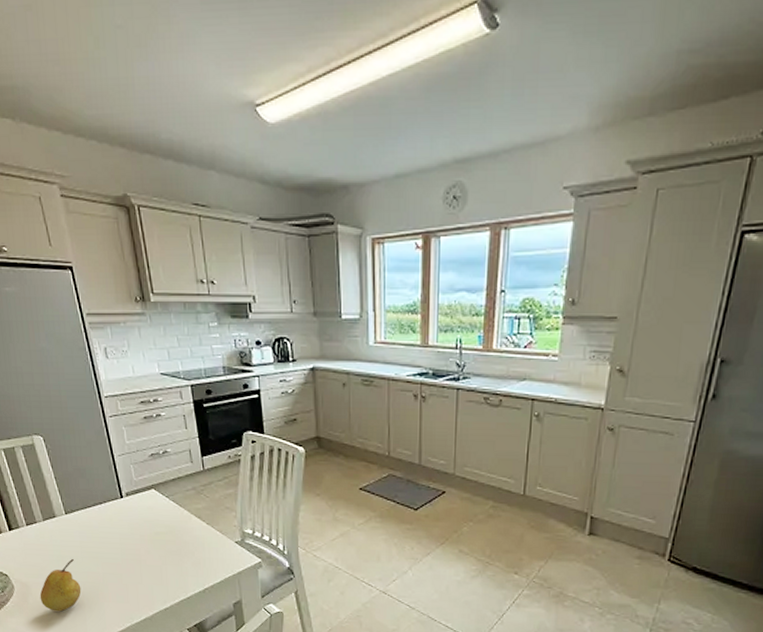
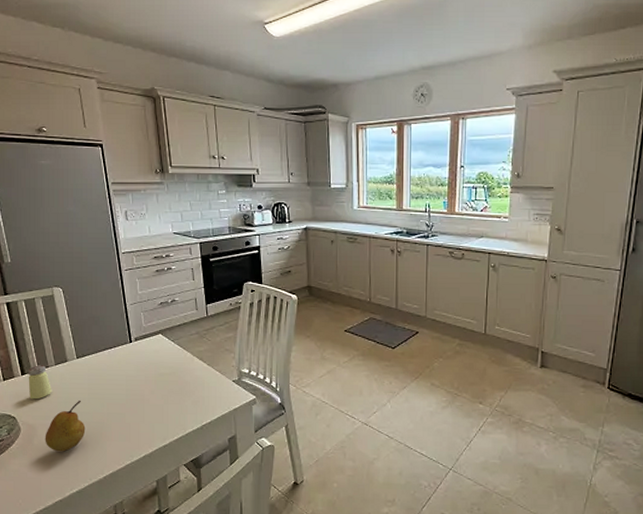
saltshaker: none [15,520,43,557] -> present [28,365,53,400]

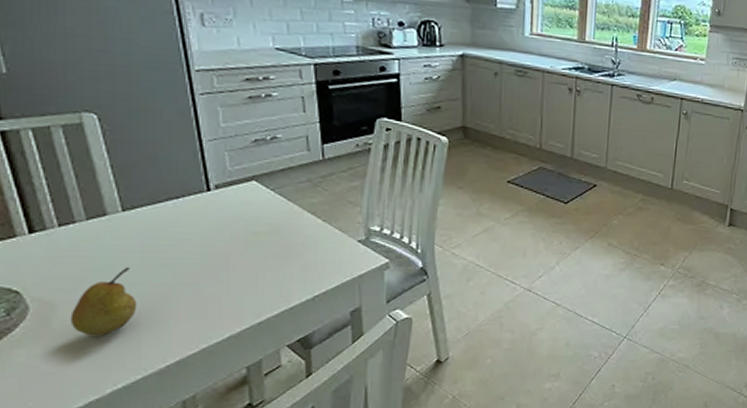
saltshaker: present [28,365,53,400] -> none [40,219,83,267]

